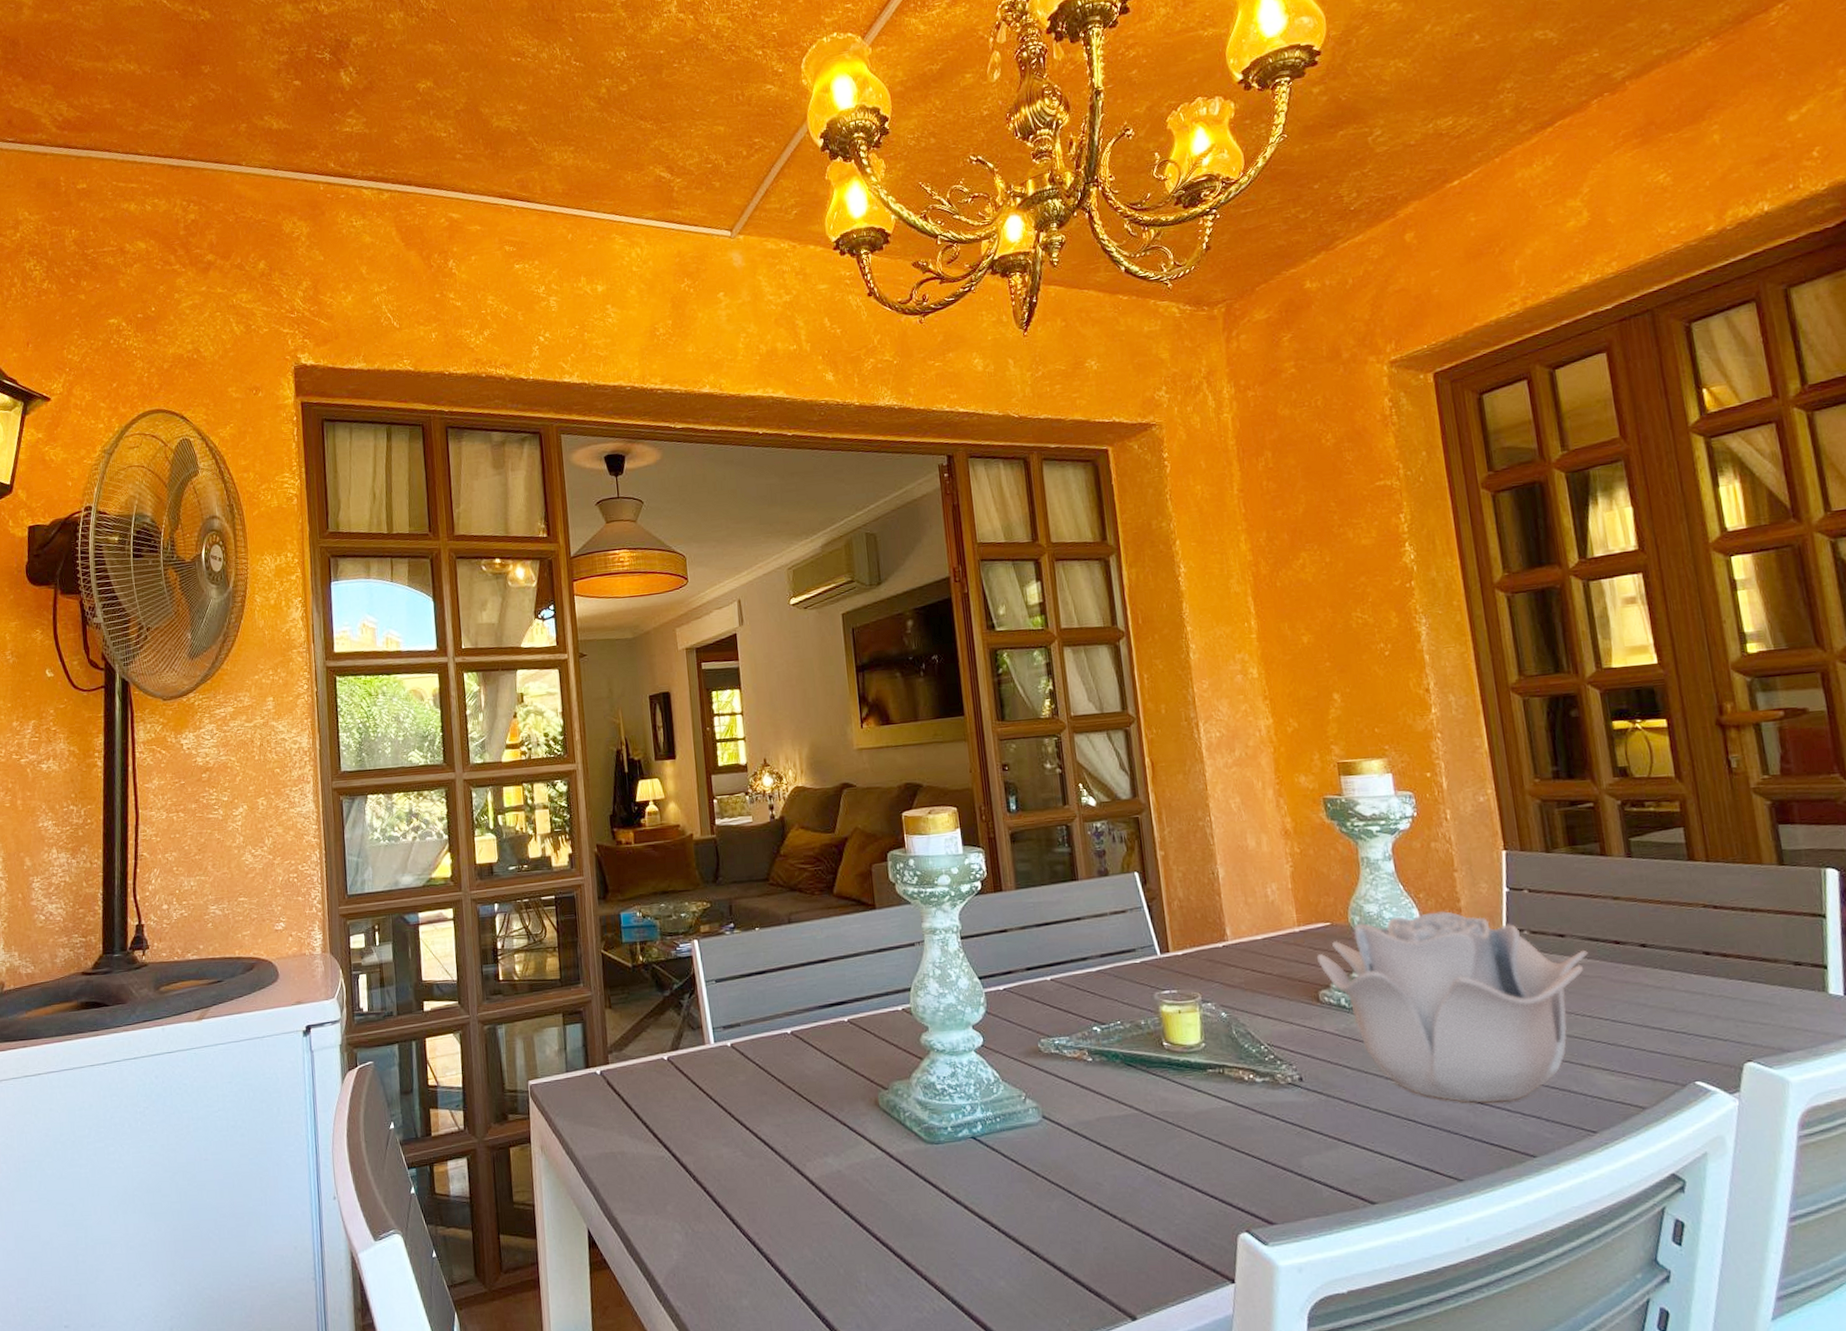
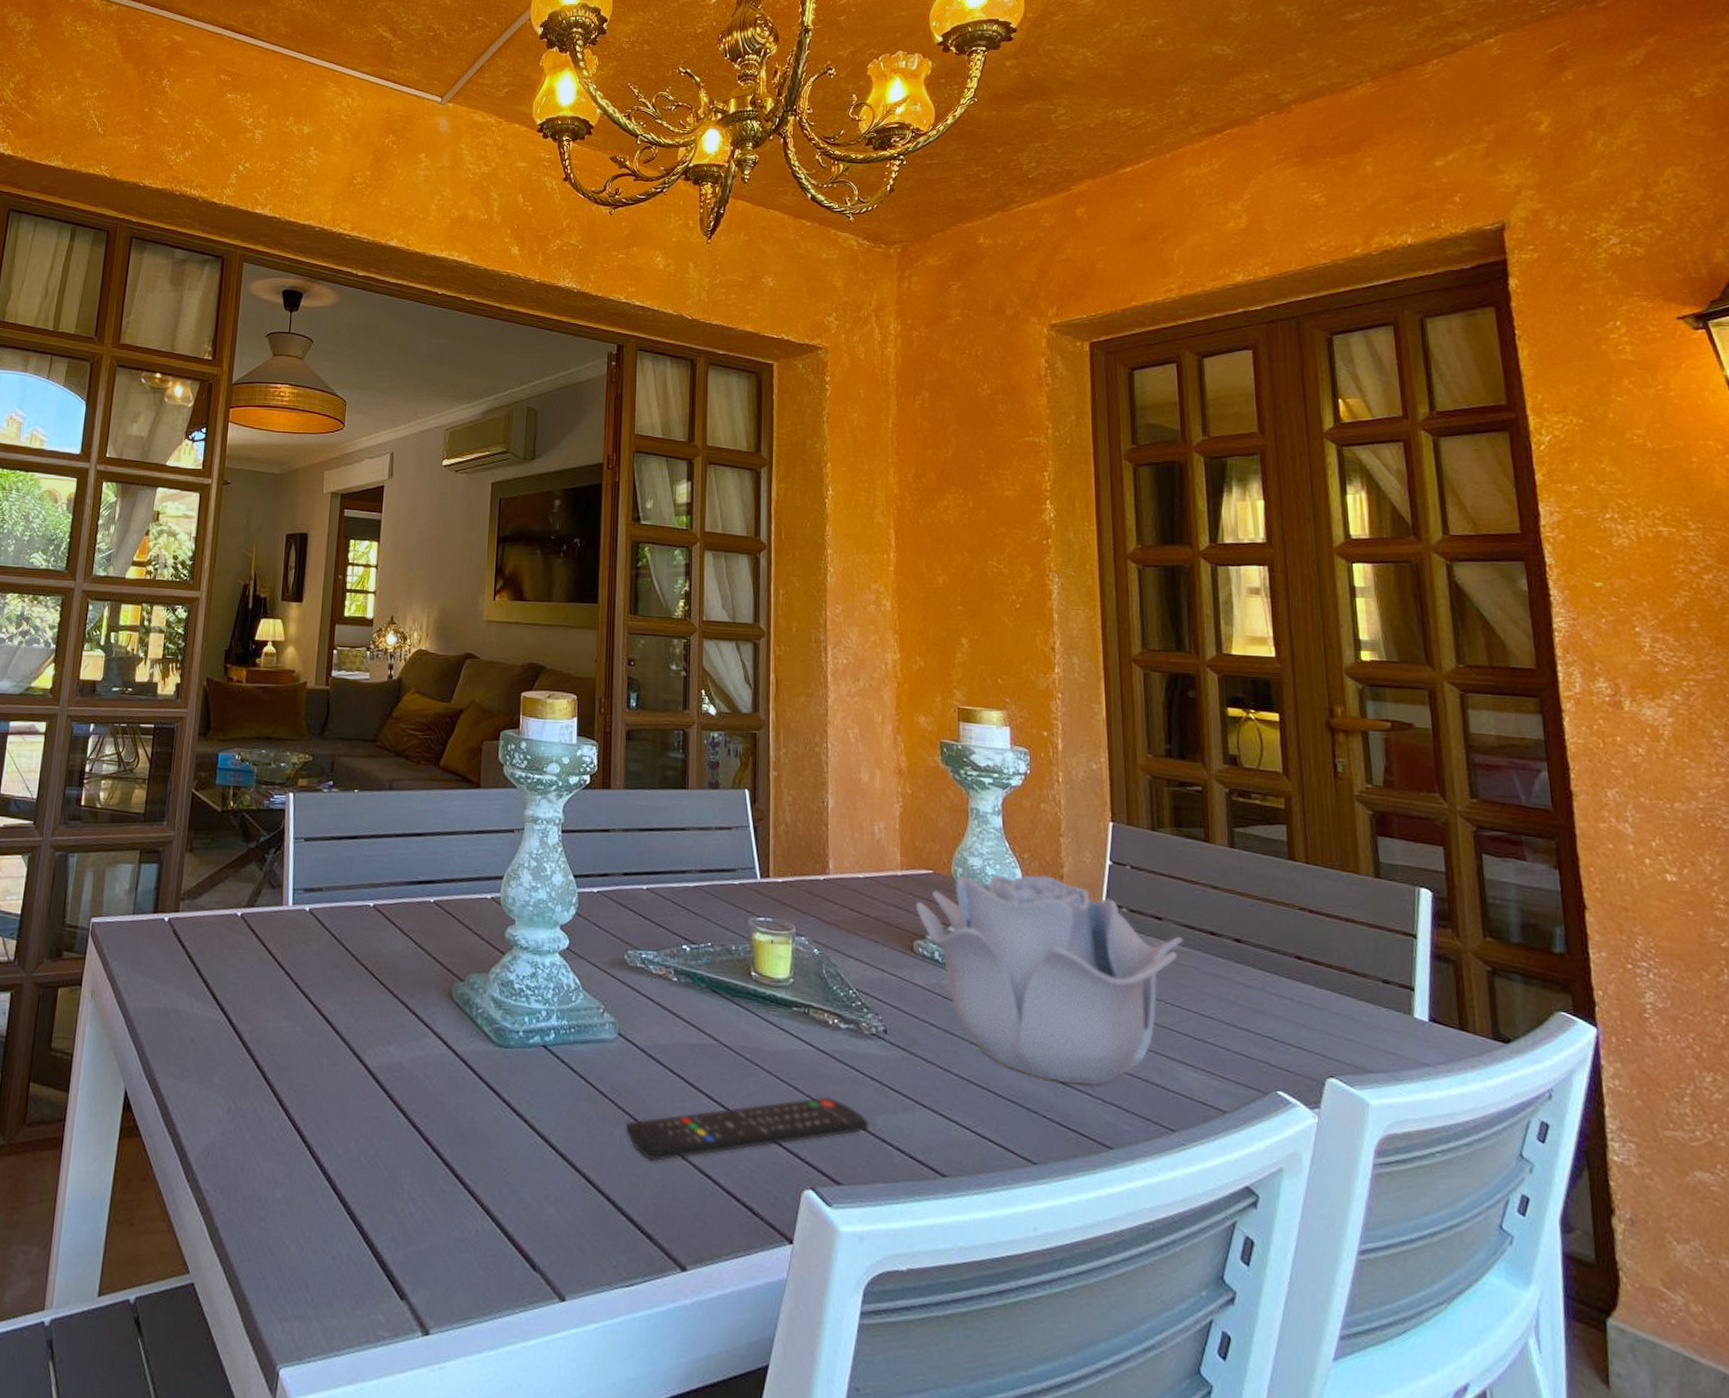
remote control: none [1061,1147,1295,1226] -> present [626,1096,869,1161]

